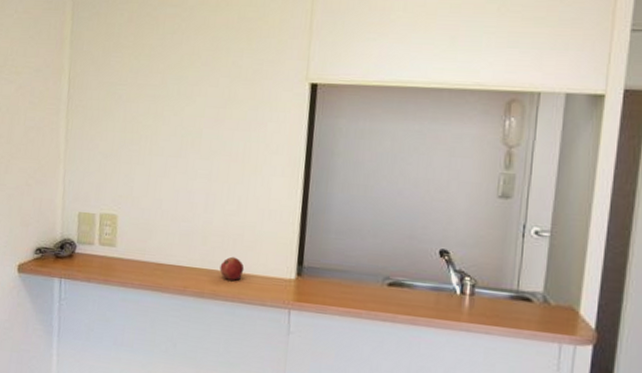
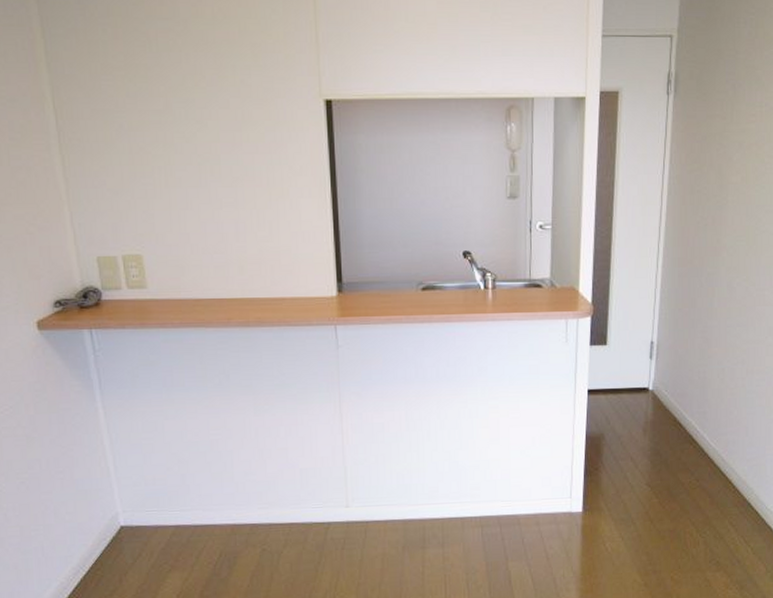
fruit: present [220,256,245,280] -> none [261,282,286,305]

